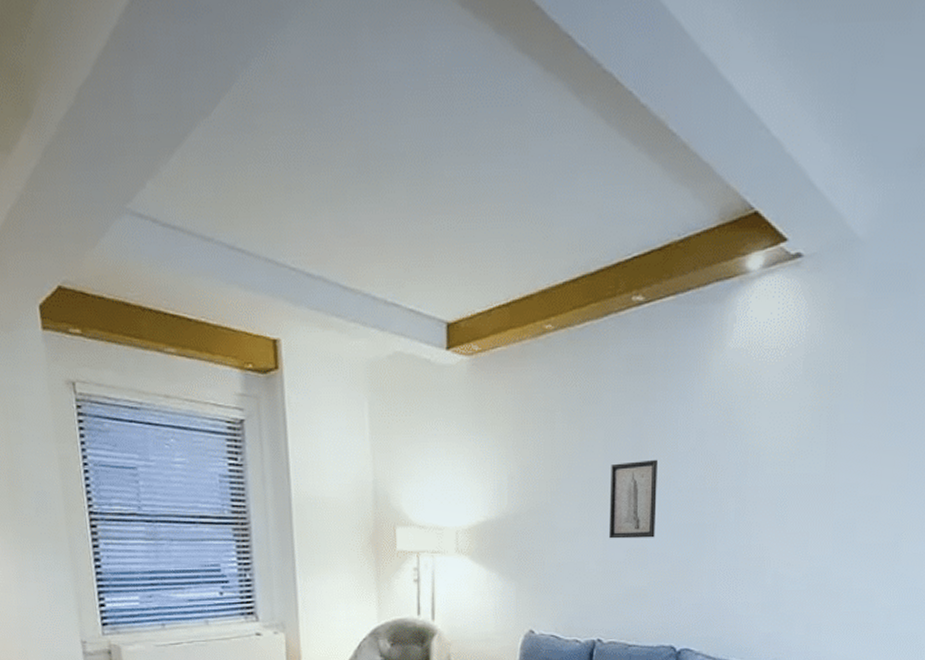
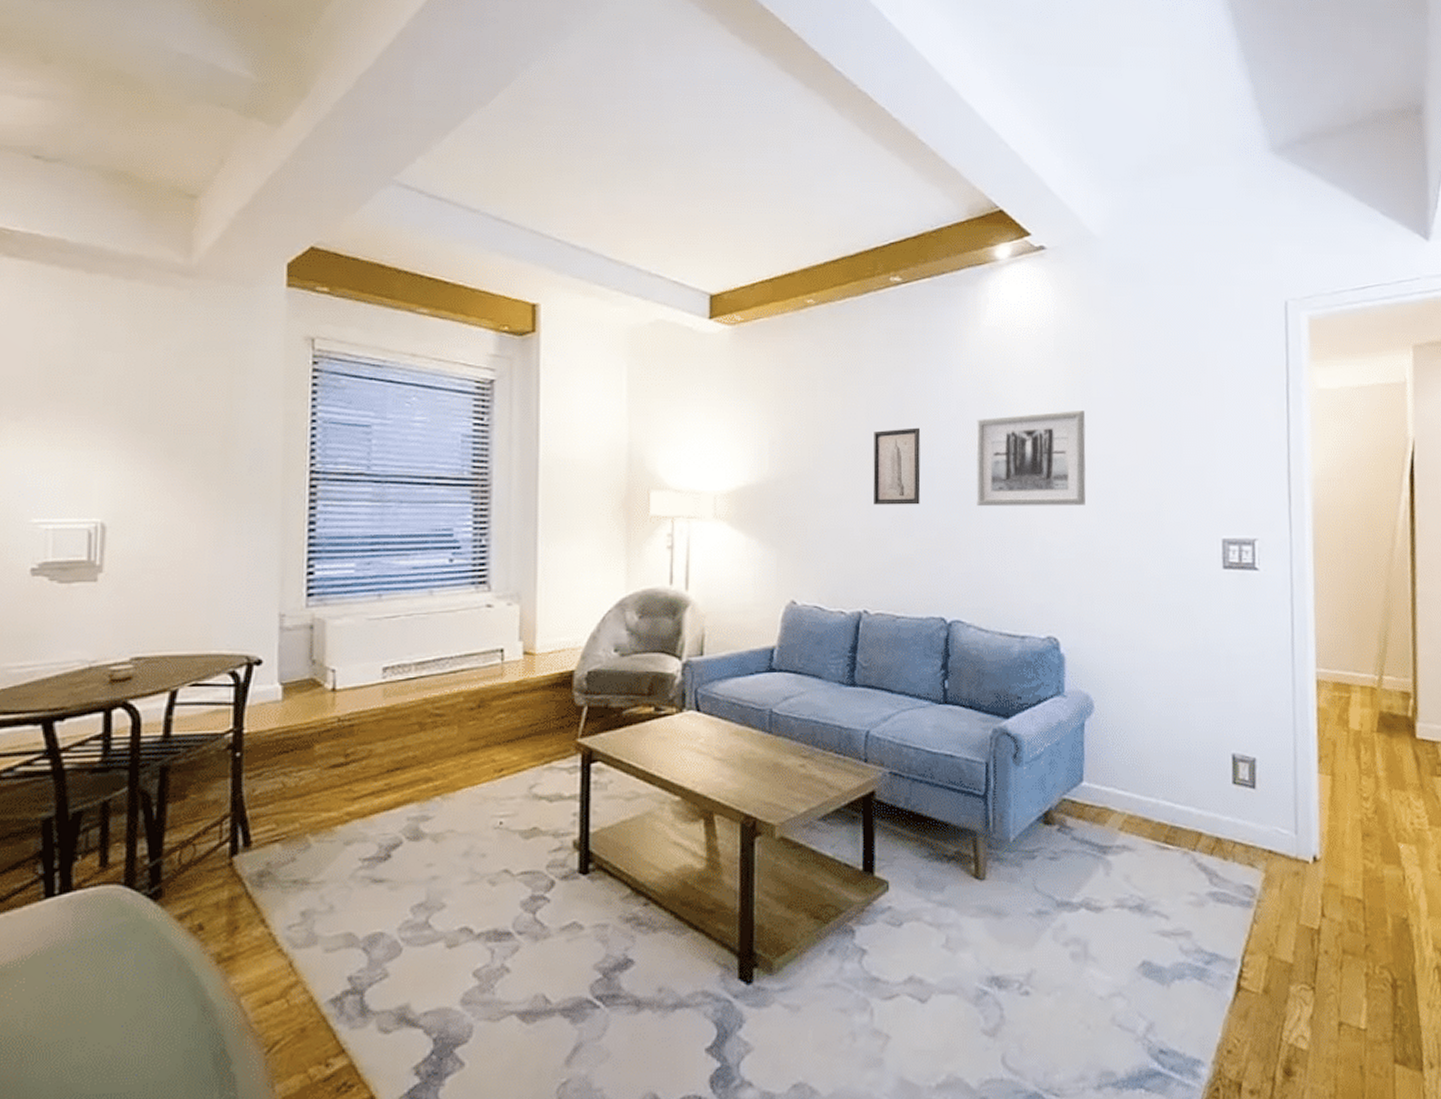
wall art: none [711,438,829,539] -> present [976,411,1086,507]

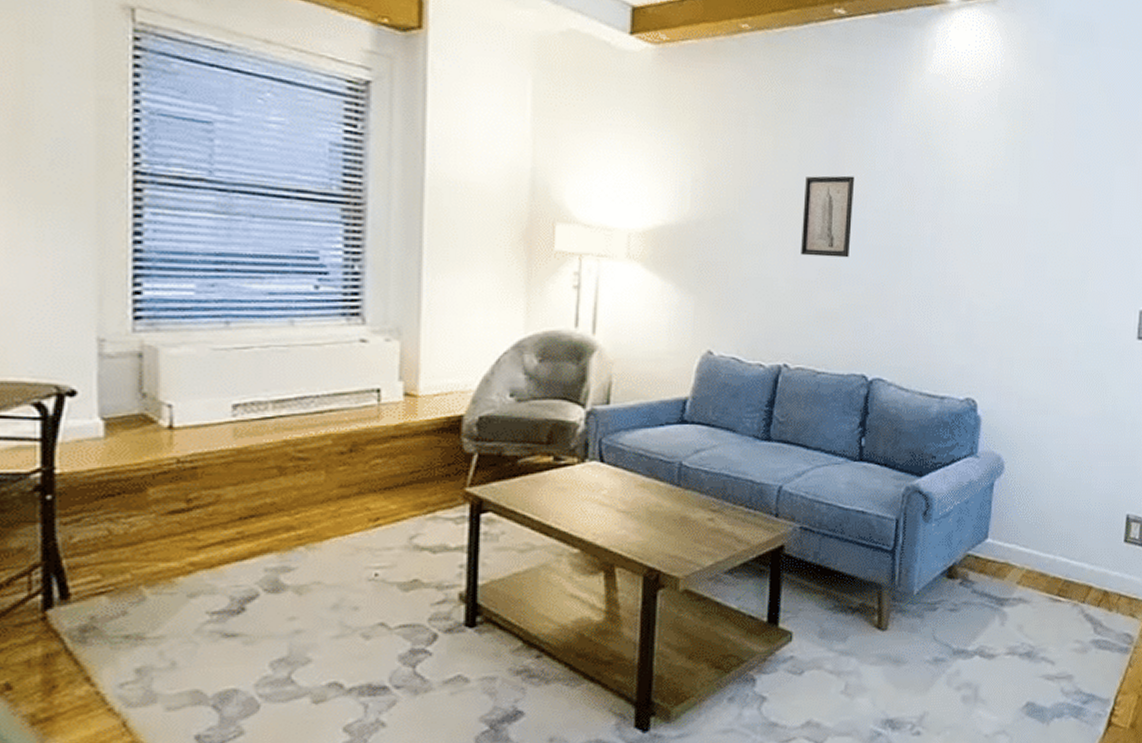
wall art: present [976,411,1086,507] -> none [907,171,1022,269]

